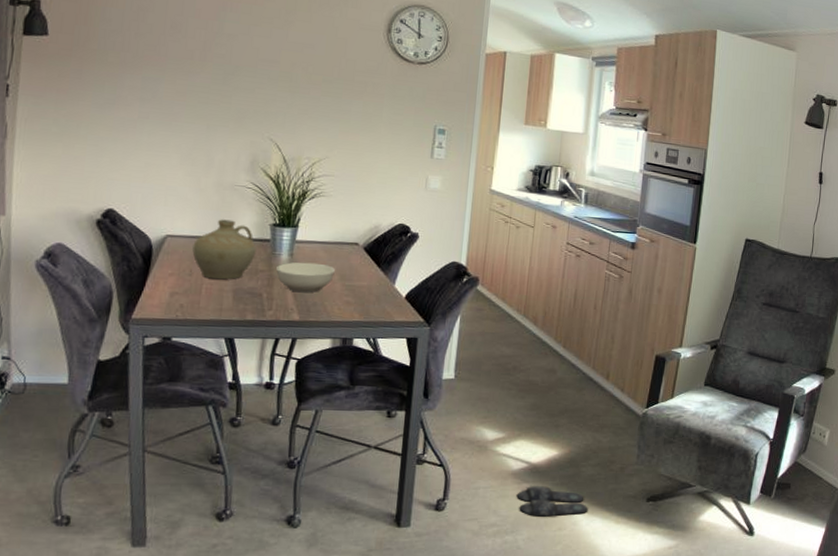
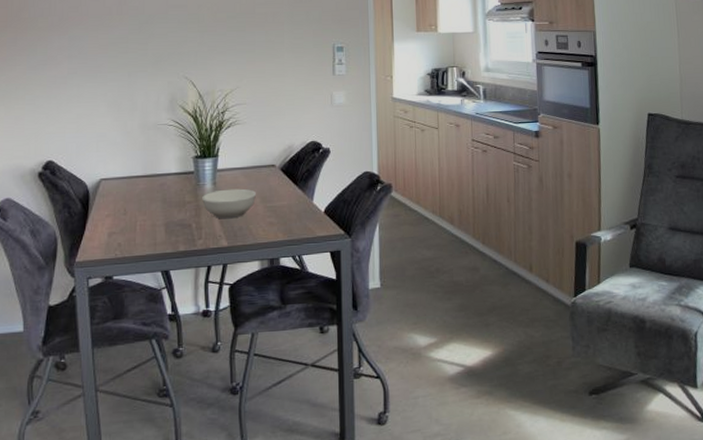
ceramic jug: present [192,219,256,280] -> none [125,157,182,216]
slippers: present [516,486,588,517] -> none [456,389,531,422]

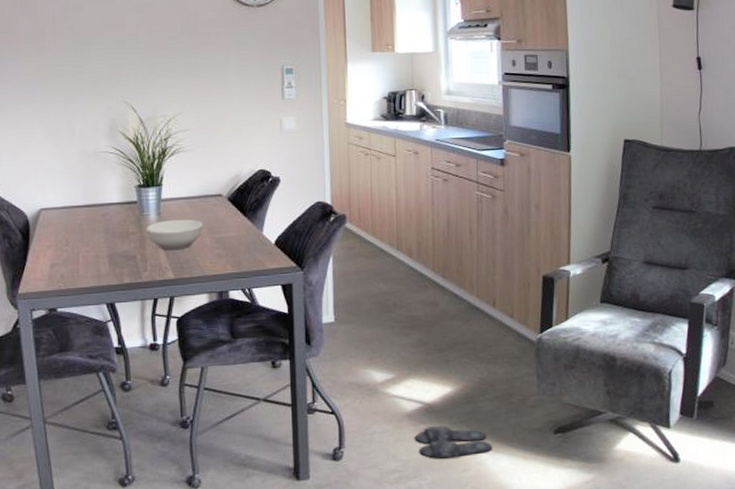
slippers: none [456,389,531,422] -> present [414,426,492,459]

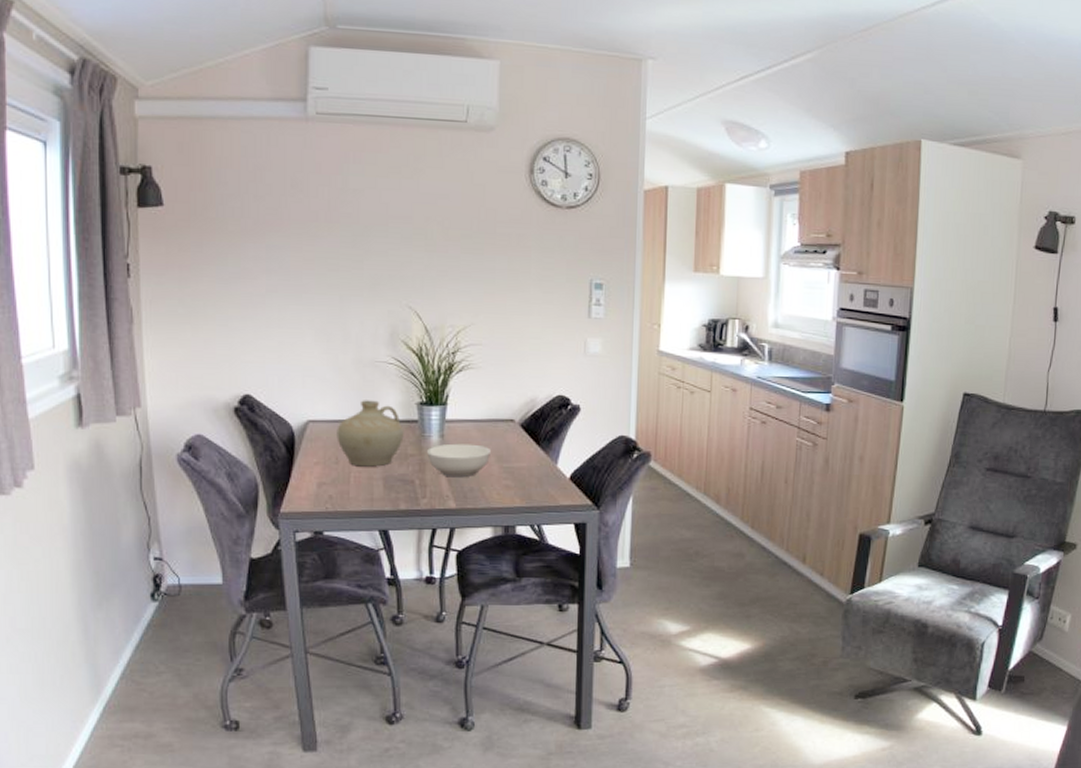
ceramic jug: none [66,186,125,247] -> present [337,400,404,467]
slippers: present [414,426,492,459] -> none [706,683,788,716]

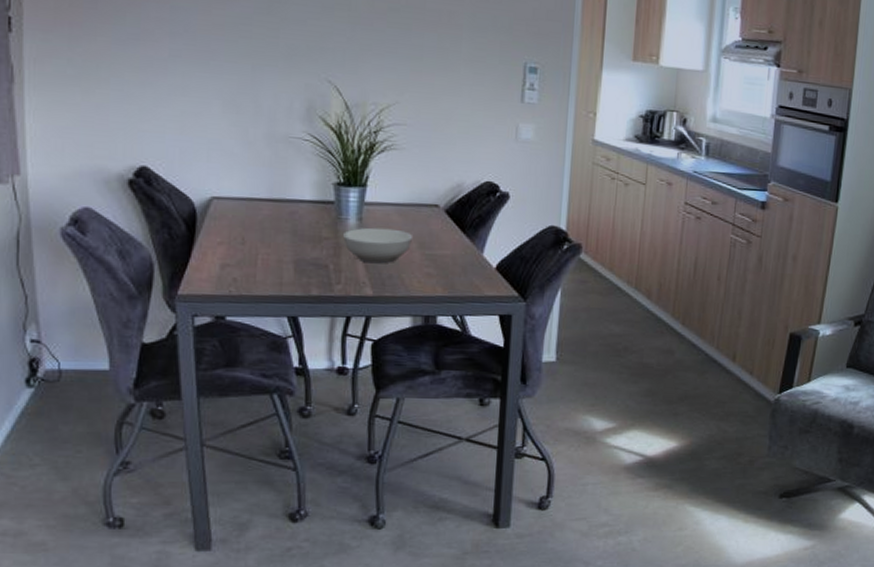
ceramic jug: present [337,400,404,467] -> none [243,177,319,249]

